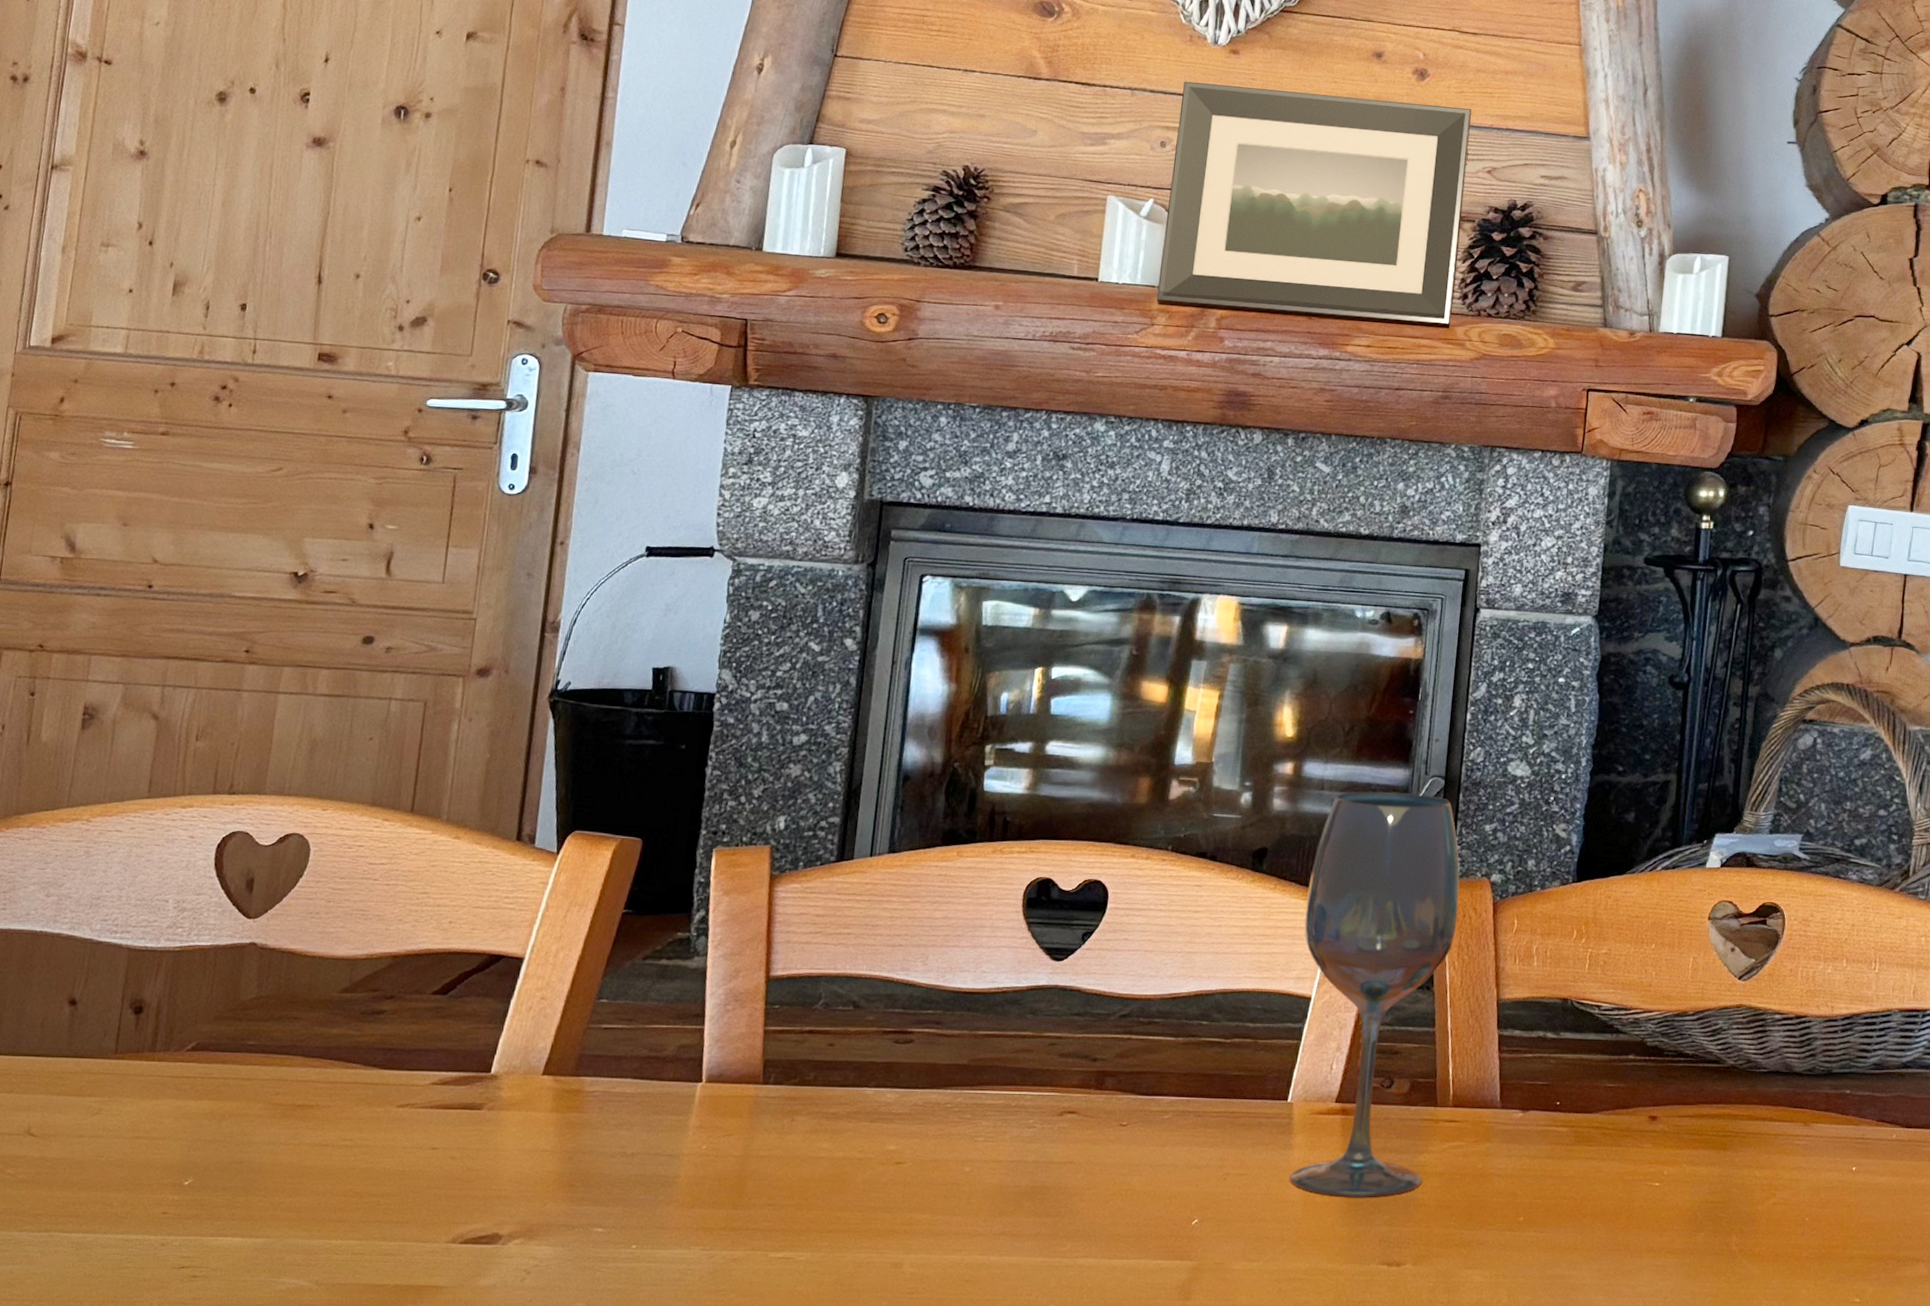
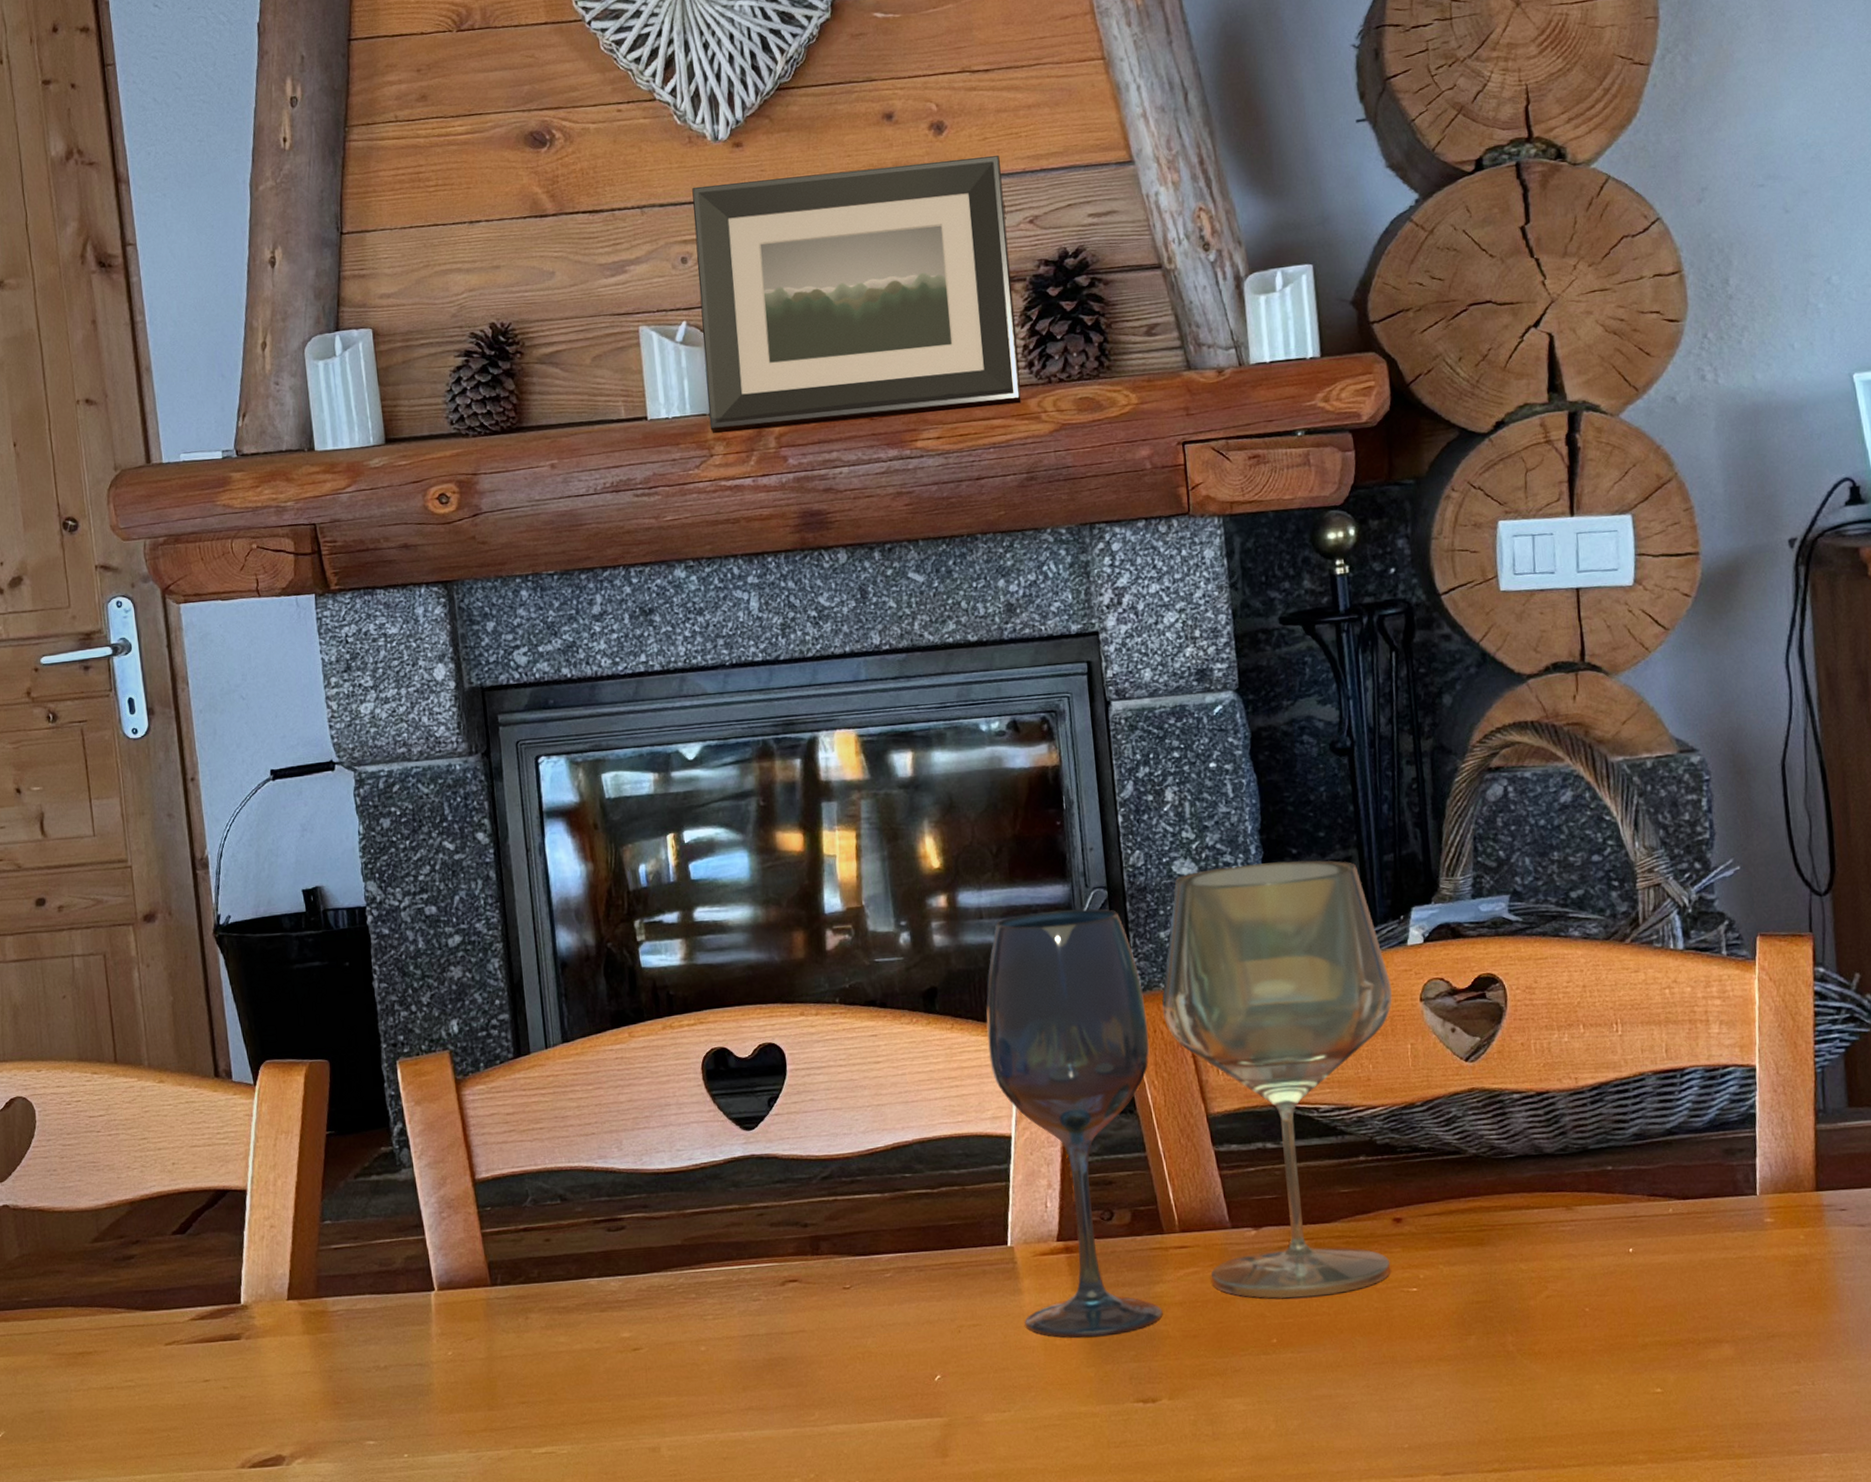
wine glass: none [1473,774,1685,1181] -> present [1161,860,1392,1299]

